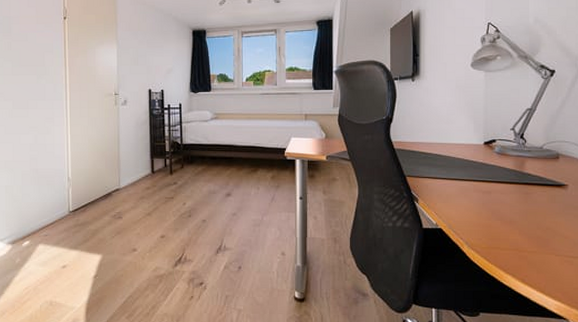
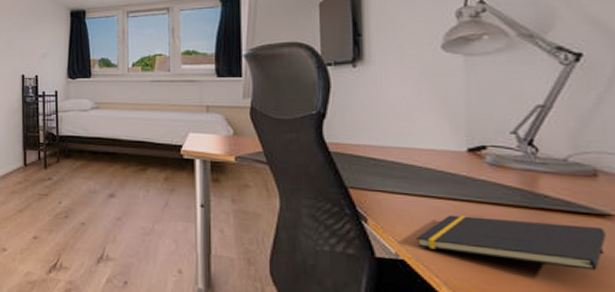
notepad: none [449,192,561,224] -> present [416,215,606,271]

